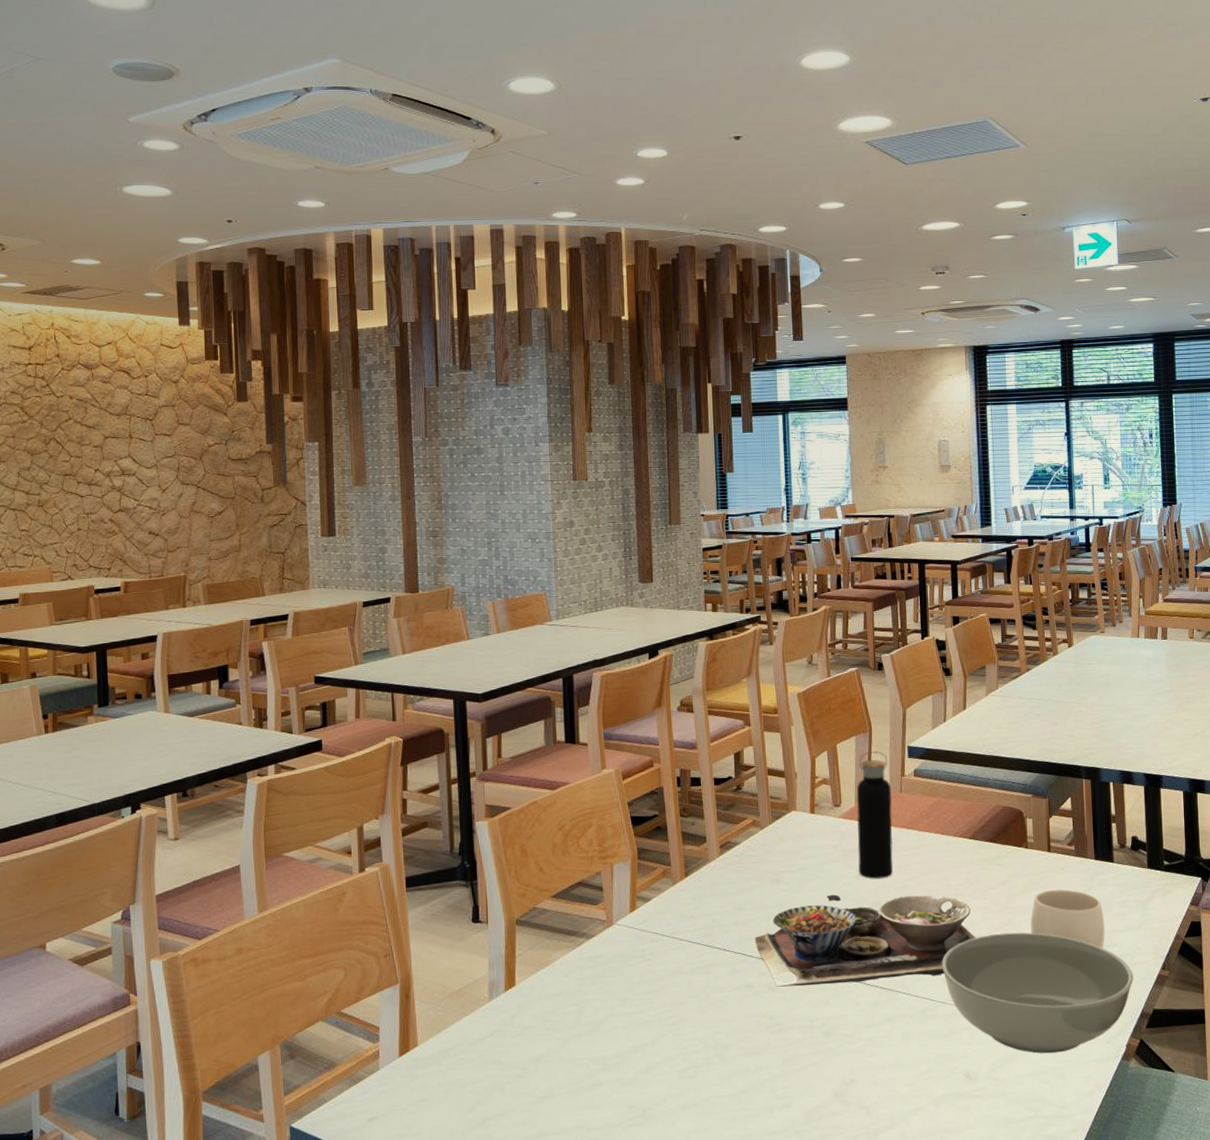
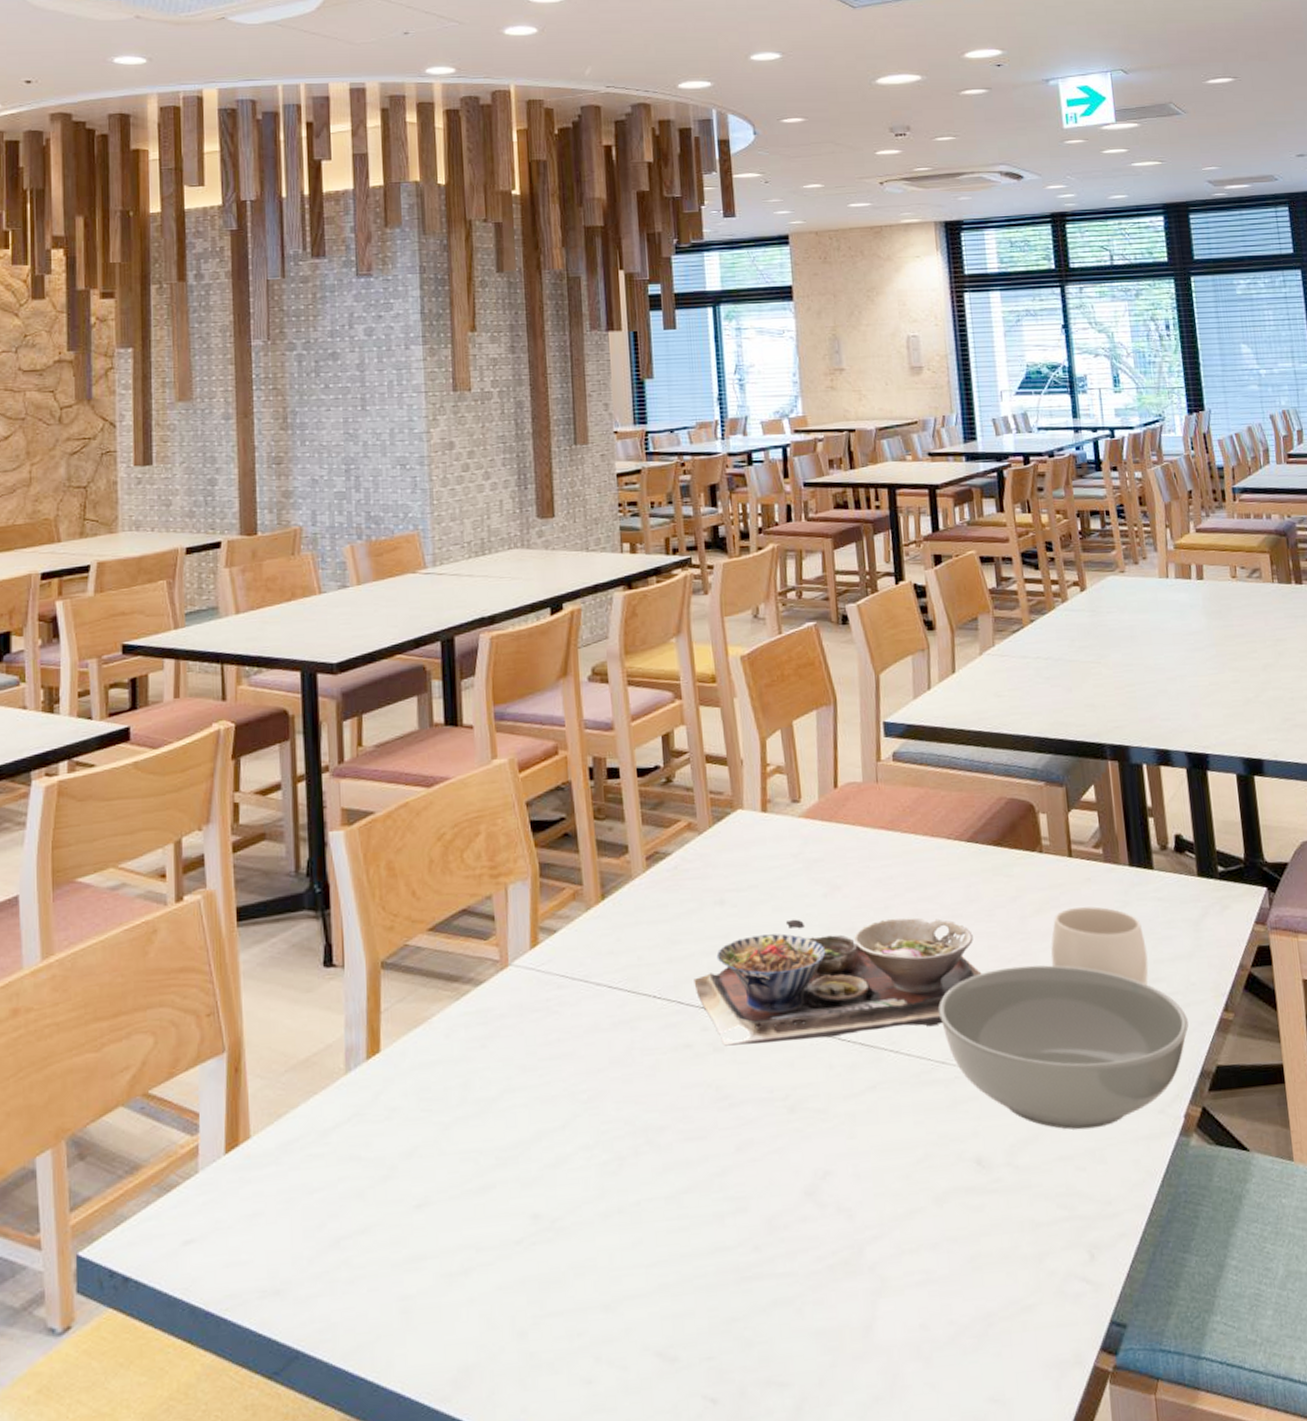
water bottle: present [856,751,893,878] -> none [820,729,870,897]

